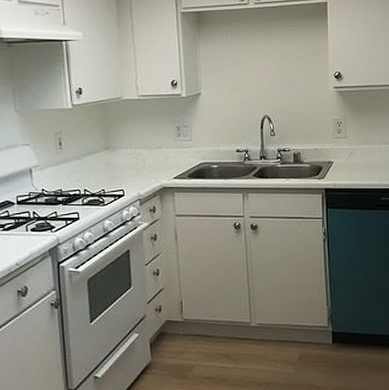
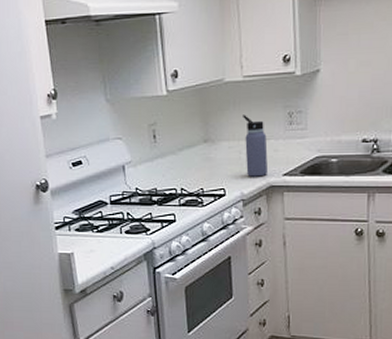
water bottle: none [139,127,161,180] -> present [243,115,269,177]

